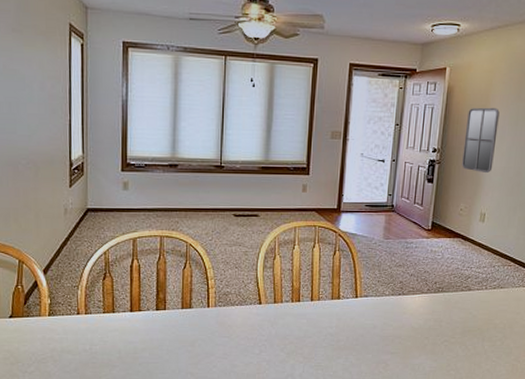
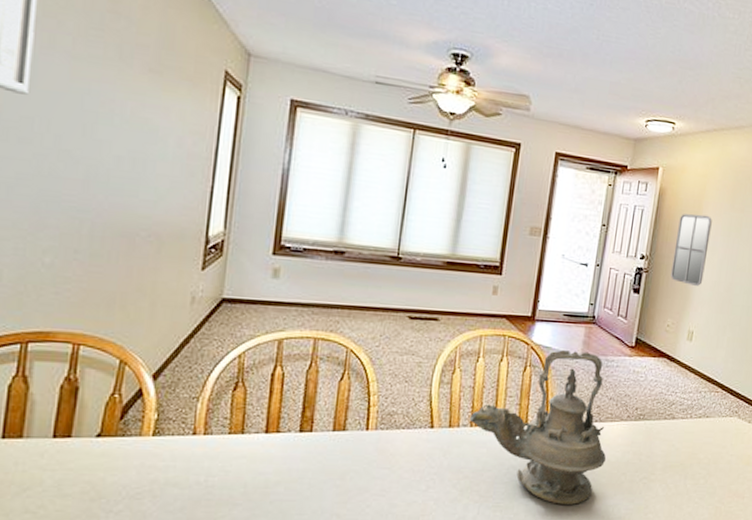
teapot: none [290,236,411,364] -> present [469,350,607,505]

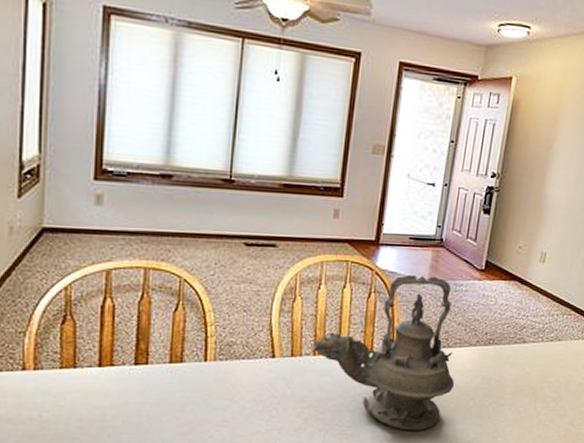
home mirror: present [671,214,712,287] -> none [523,127,569,206]

